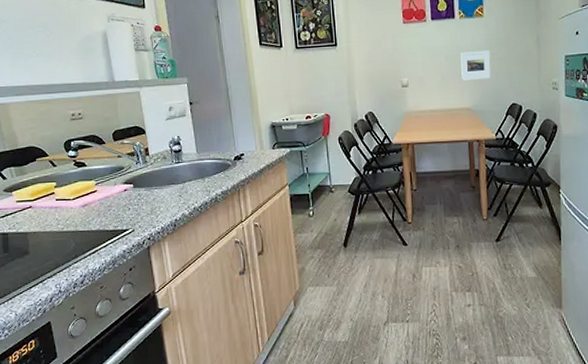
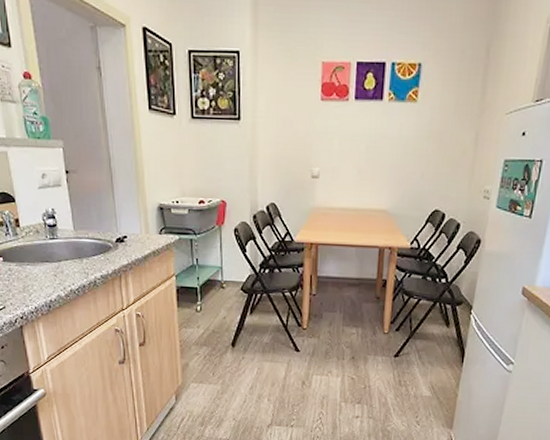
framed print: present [460,50,491,81] -> none [381,143,419,179]

